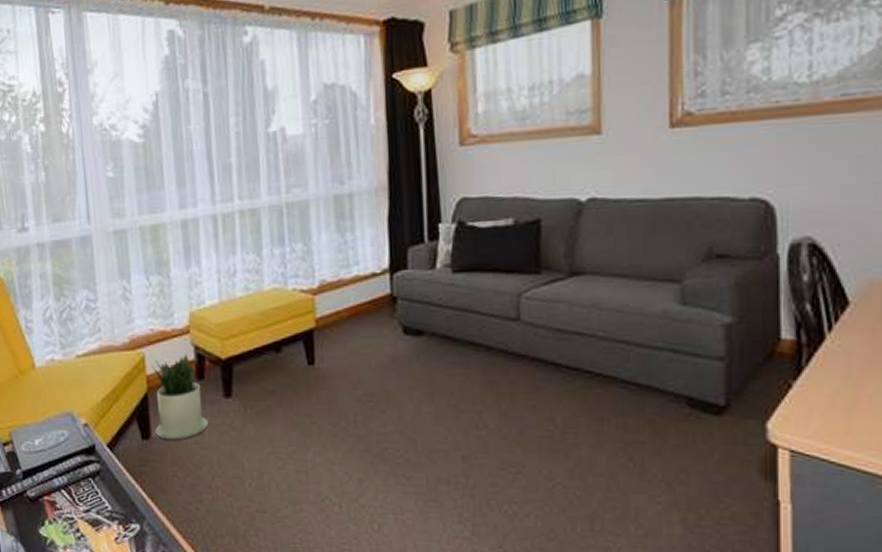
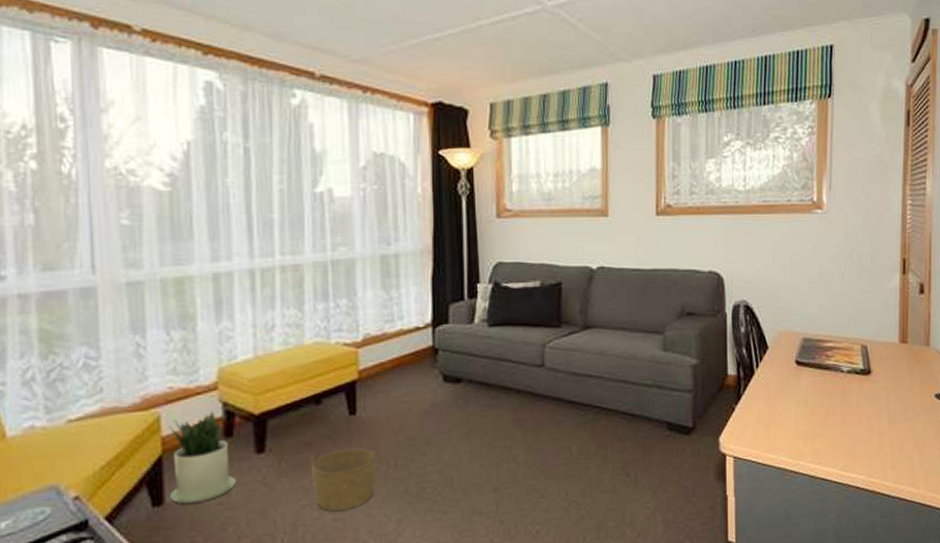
basket: none [272,399,337,463] -> present [310,448,378,512]

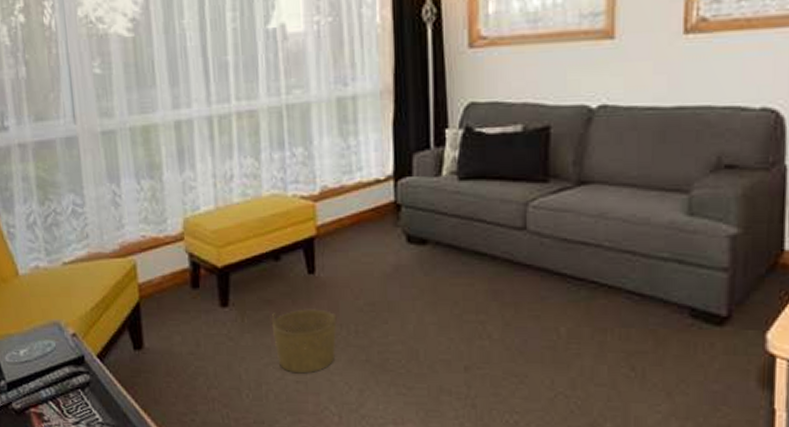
planter: present [168,411,237,504] -> none [143,261,204,351]

